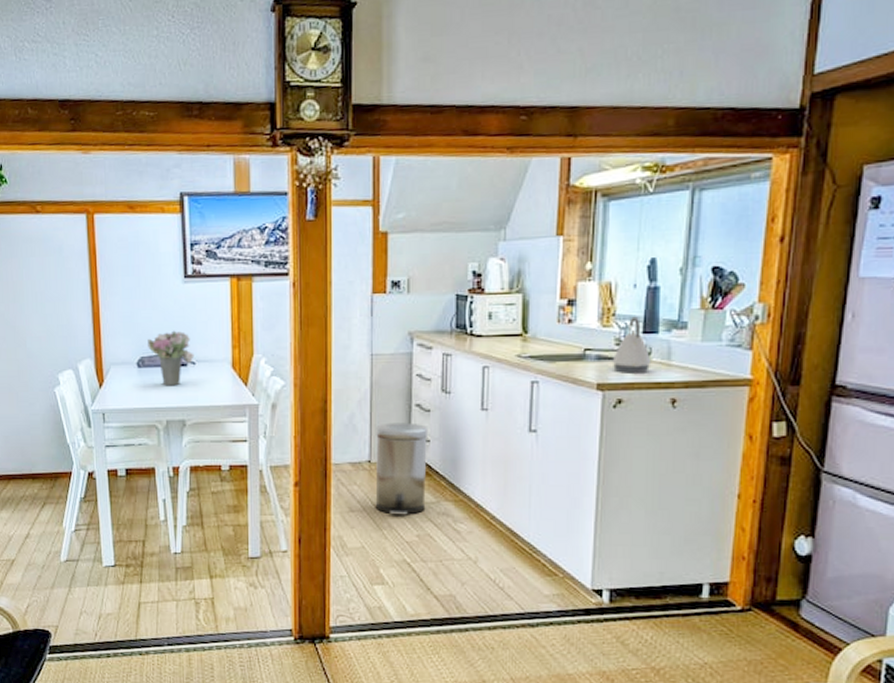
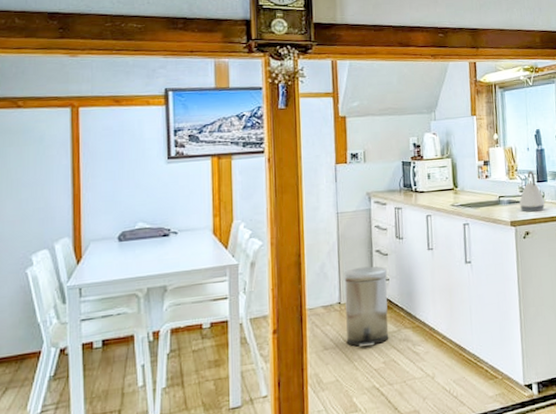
flower bouquet: present [147,330,195,386] -> none [130,205,177,256]

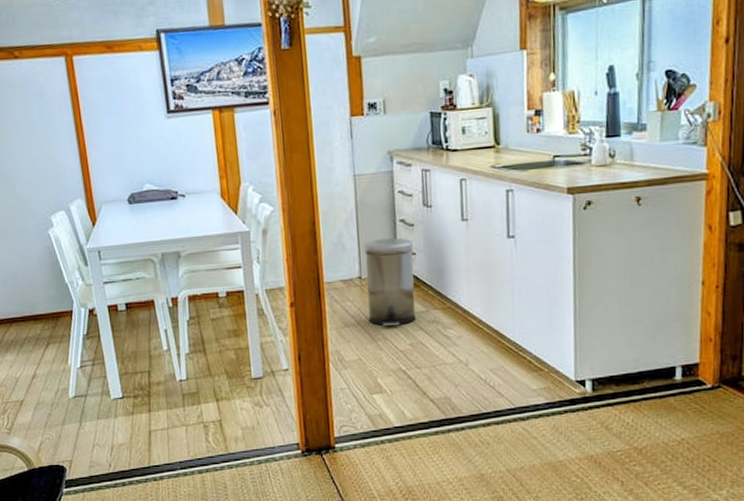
kettle: present [519,170,546,213] -> none [581,121,616,177]

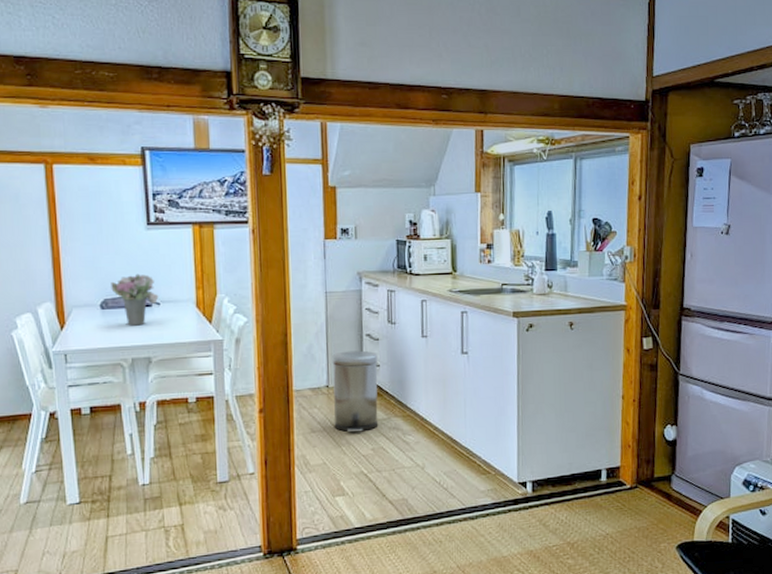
flower bouquet: none [136,165,184,220] -> present [111,273,159,326]

